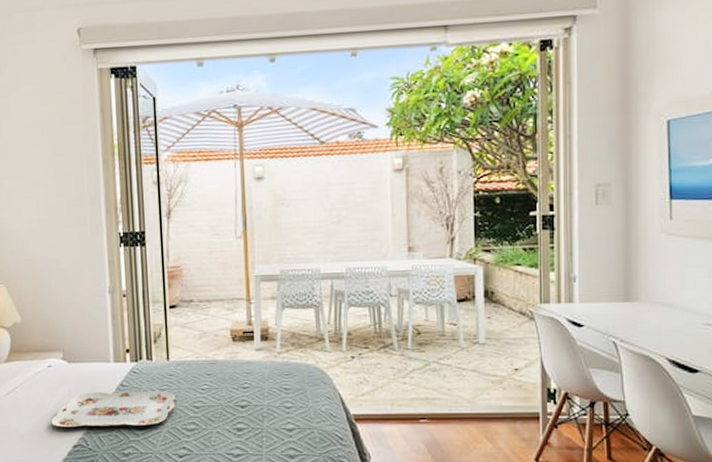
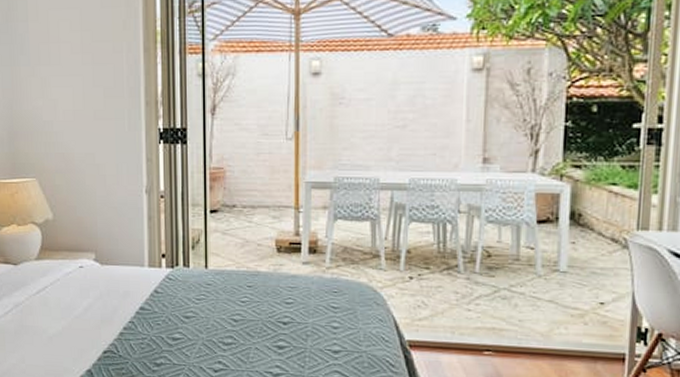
serving tray: present [51,390,176,428] -> none [81,297,213,336]

